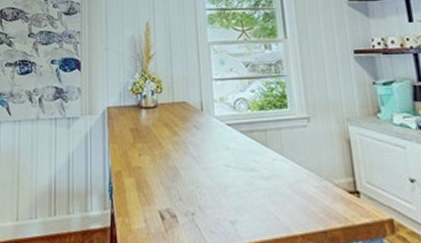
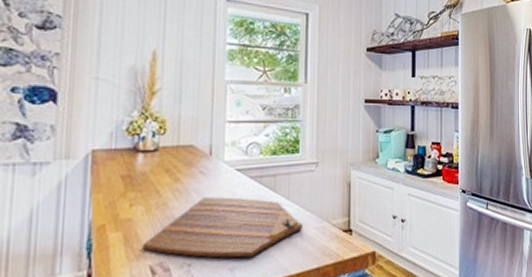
cutting board: none [151,150,302,212] -> present [142,197,304,258]

